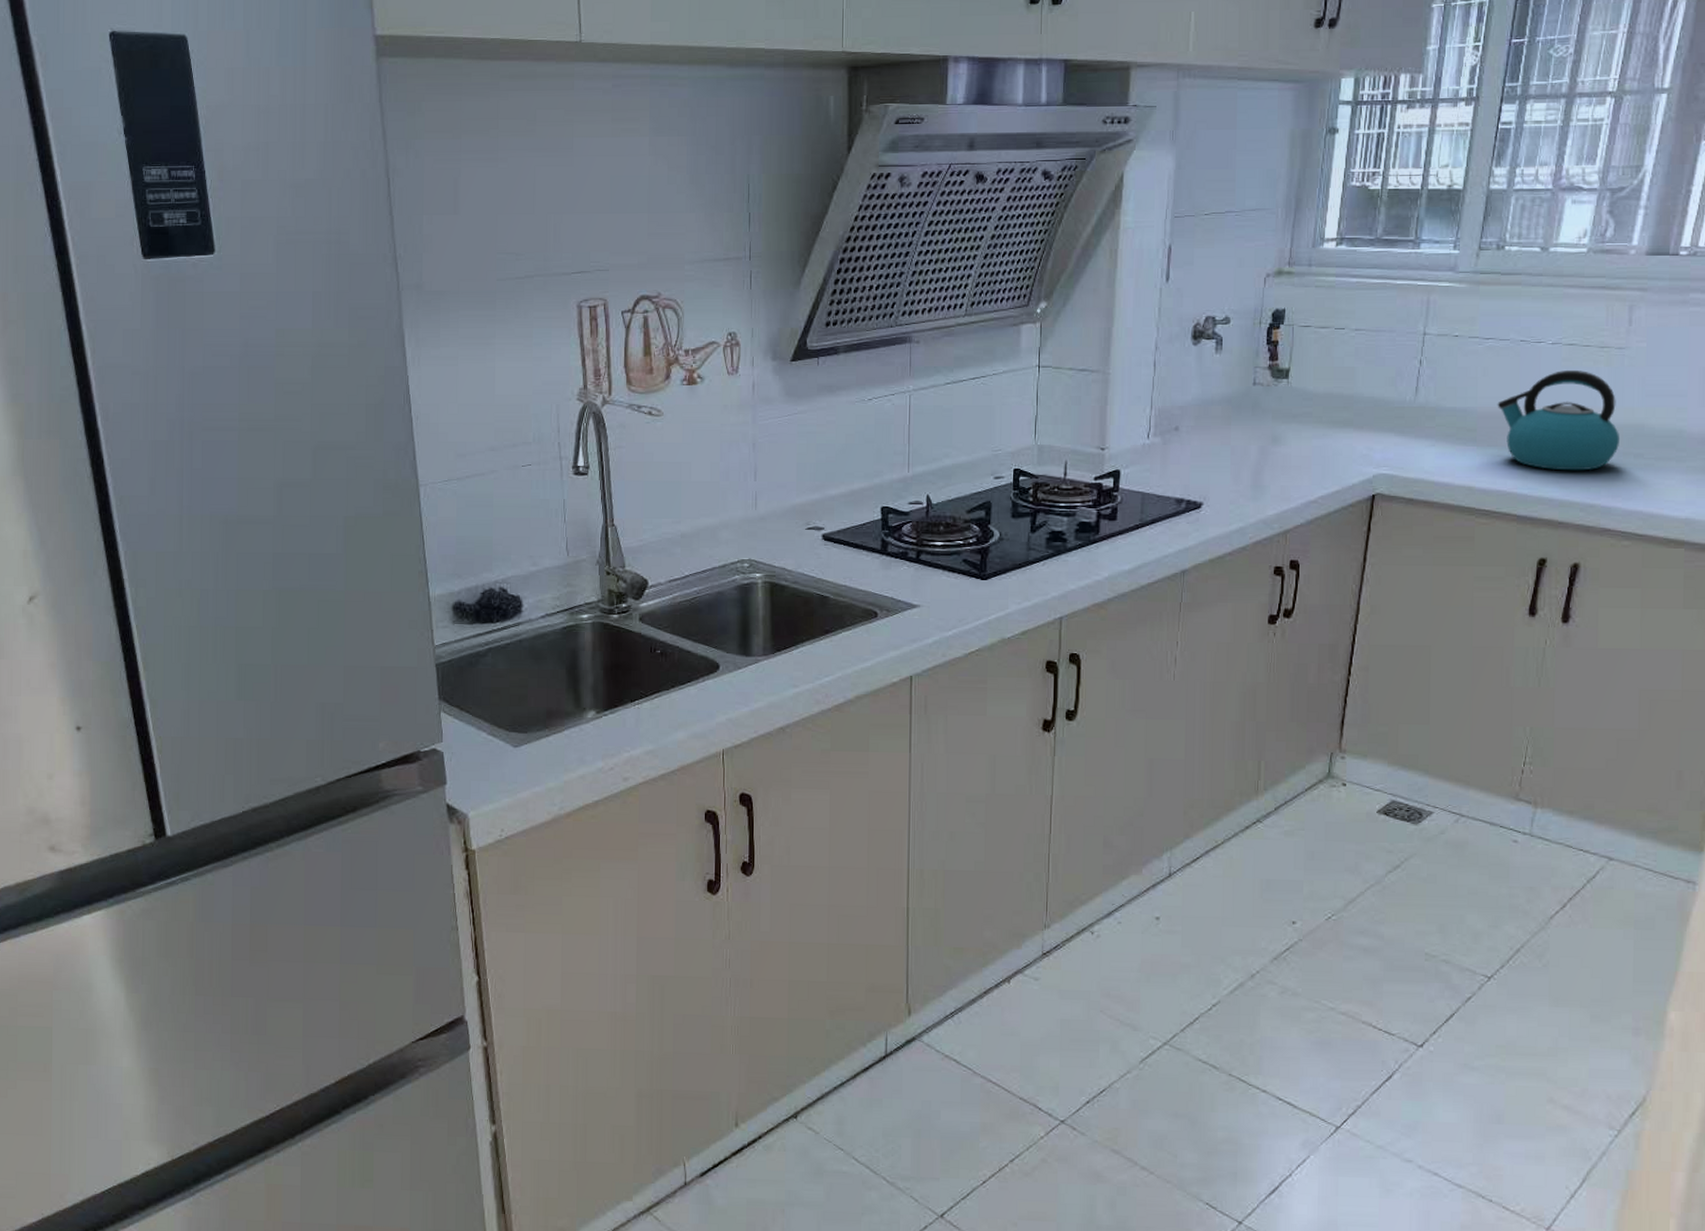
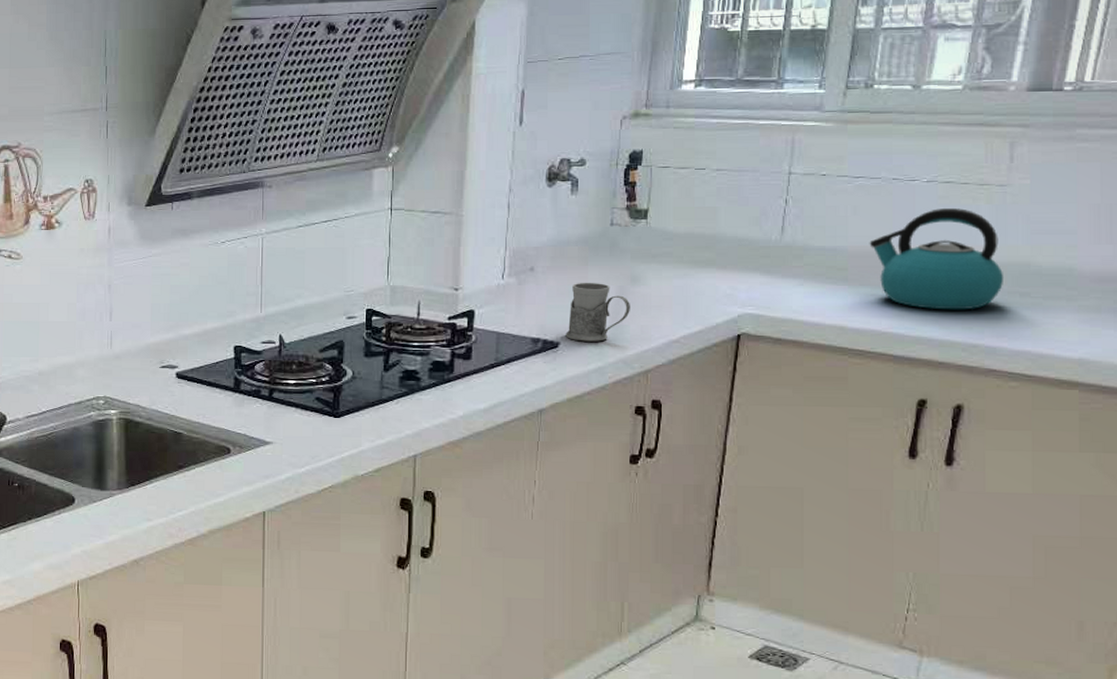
mug: none [1208,442,1271,502] -> present [565,282,630,342]

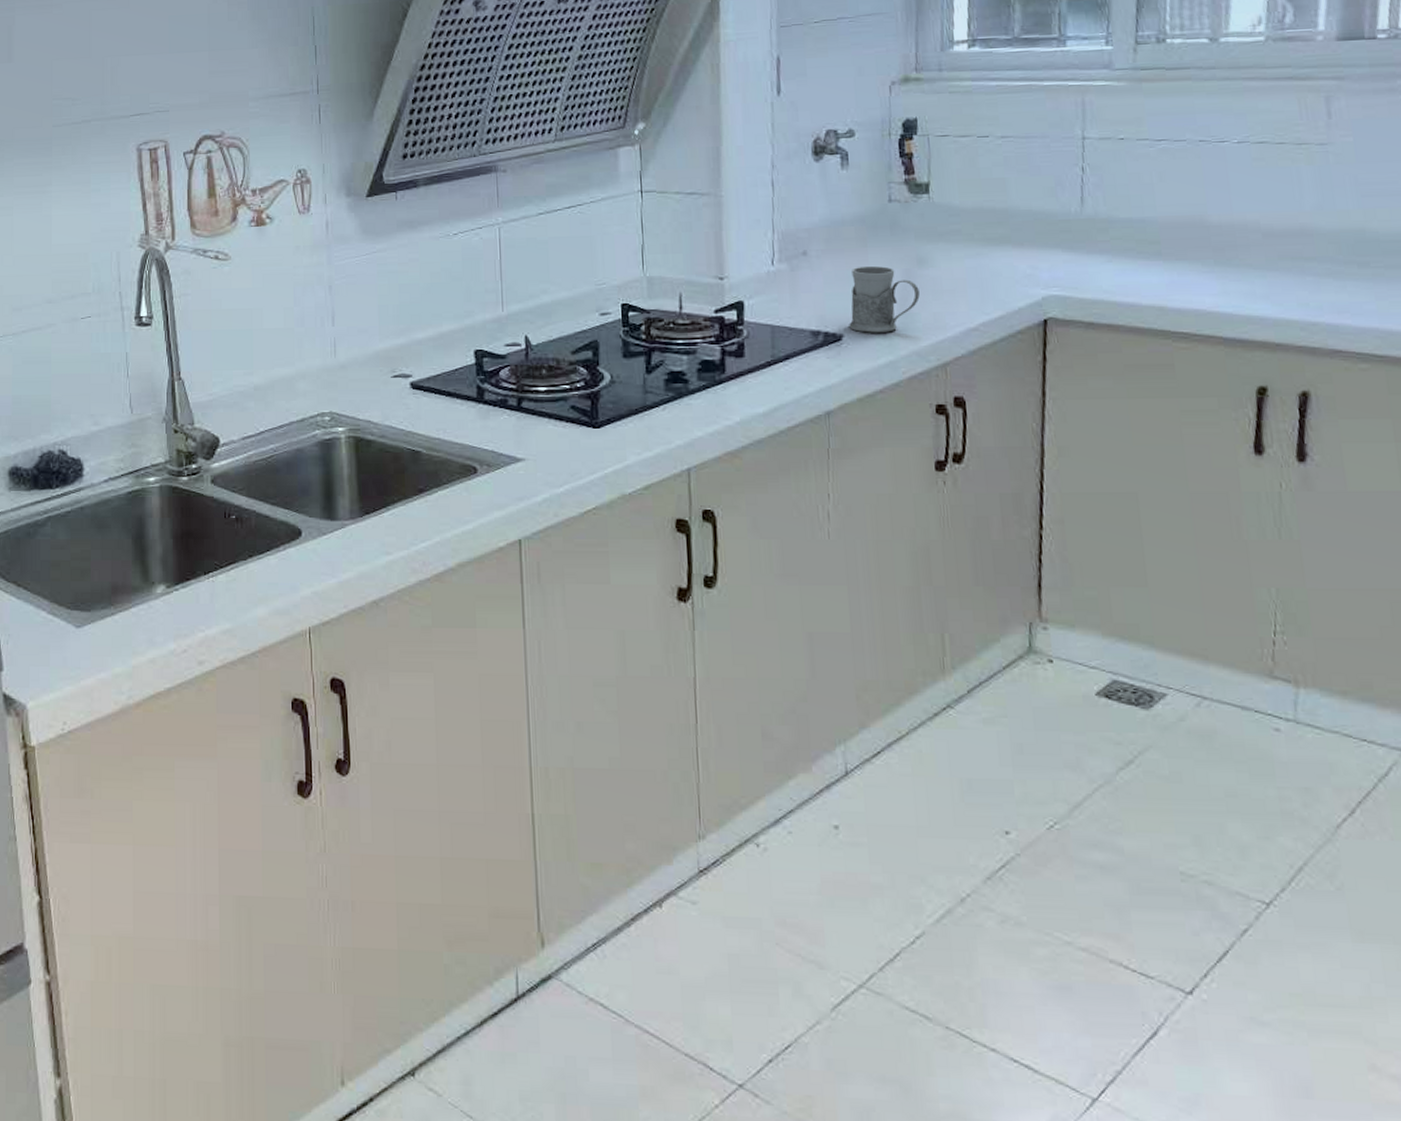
kettle: present [869,208,1004,310] -> none [1181,171,1338,285]

